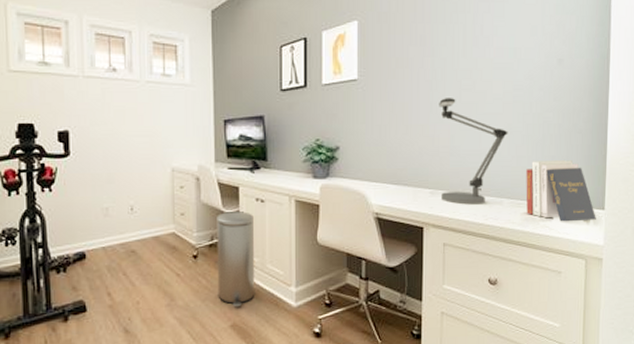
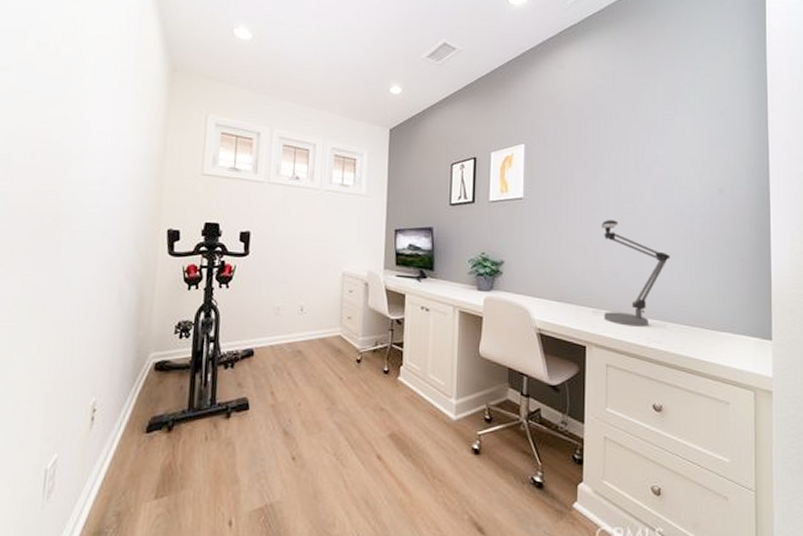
pedal bin: present [217,211,255,307] -> none [378,318,418,416]
books: present [526,160,596,222] -> none [690,286,764,351]

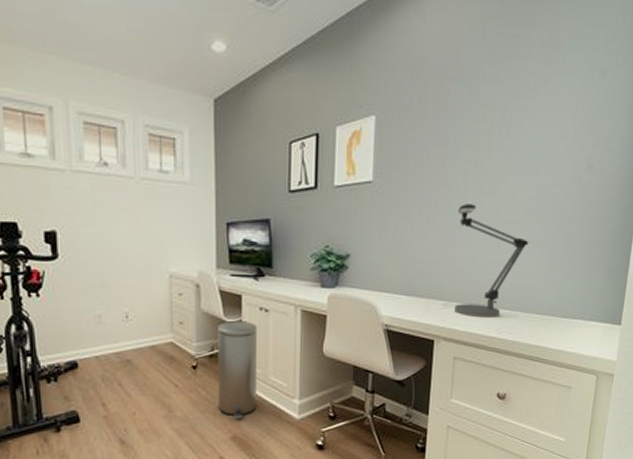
pedal bin: none [378,318,418,416] -> present [218,321,258,419]

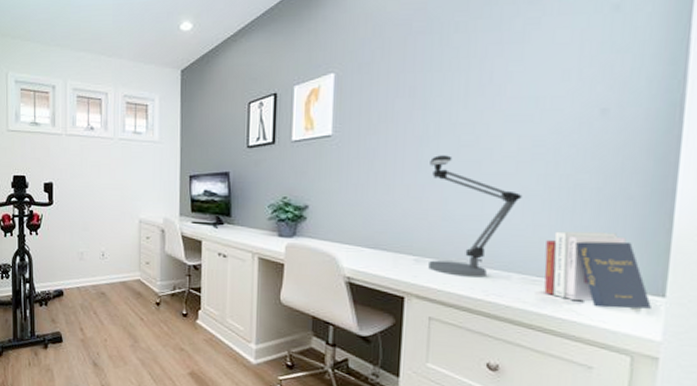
pedal bin: present [218,321,258,419] -> none [178,264,216,357]
books: none [541,273,612,337] -> present [544,231,651,310]

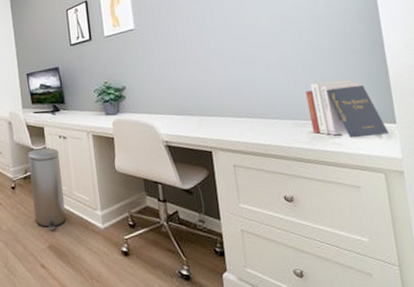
pedal bin: none [178,264,216,357] -> present [28,147,67,231]
desk lamp: present [428,155,522,278] -> none [211,35,282,129]

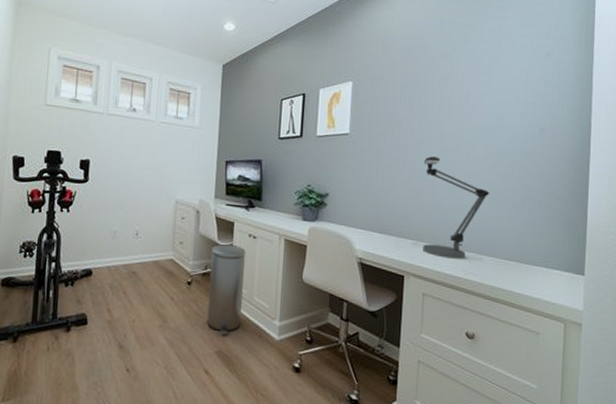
desk lamp: none [211,35,282,129] -> present [423,156,490,259]
books: present [306,79,389,138] -> none [505,222,576,285]

